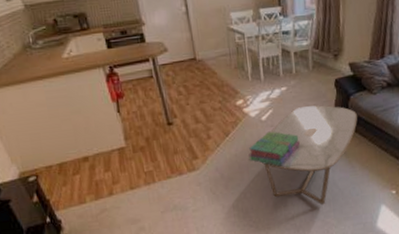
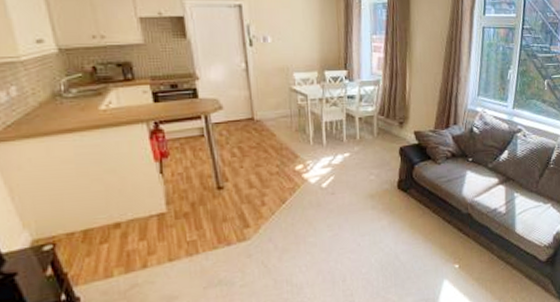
stack of books: present [248,131,300,167] -> none [306,199,361,238]
coffee table: present [262,105,357,206] -> none [321,173,421,280]

